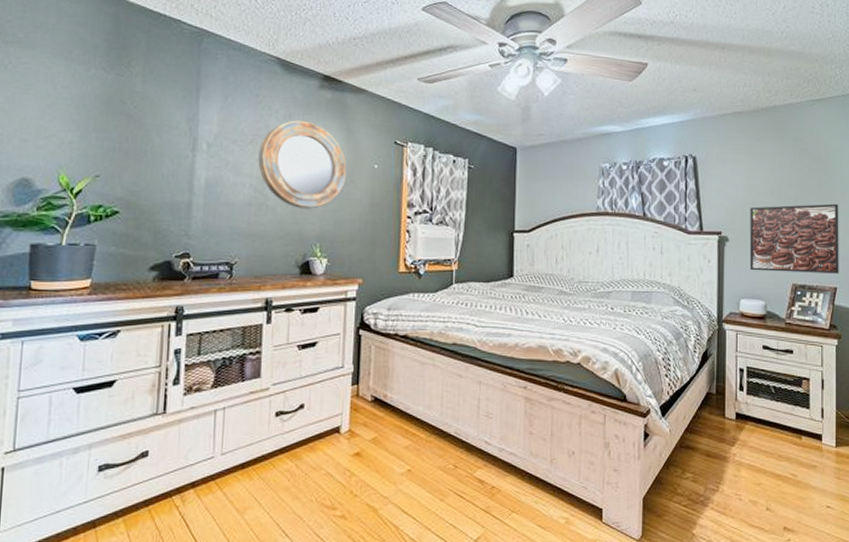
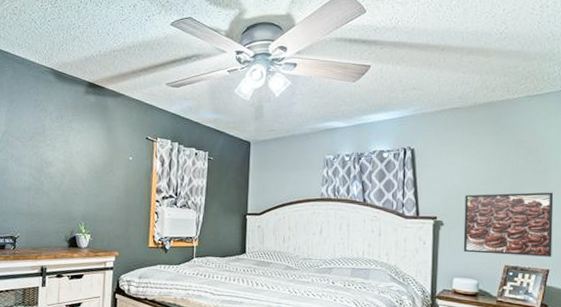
home mirror: present [258,120,347,209] -> none [36,120,107,194]

